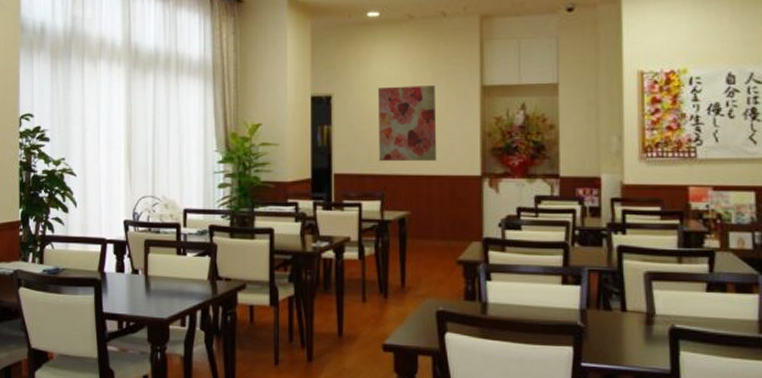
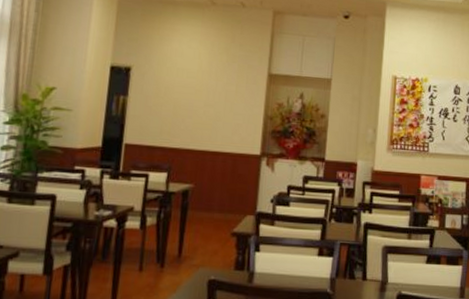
wall art: present [377,86,437,162] -> none [170,65,229,138]

